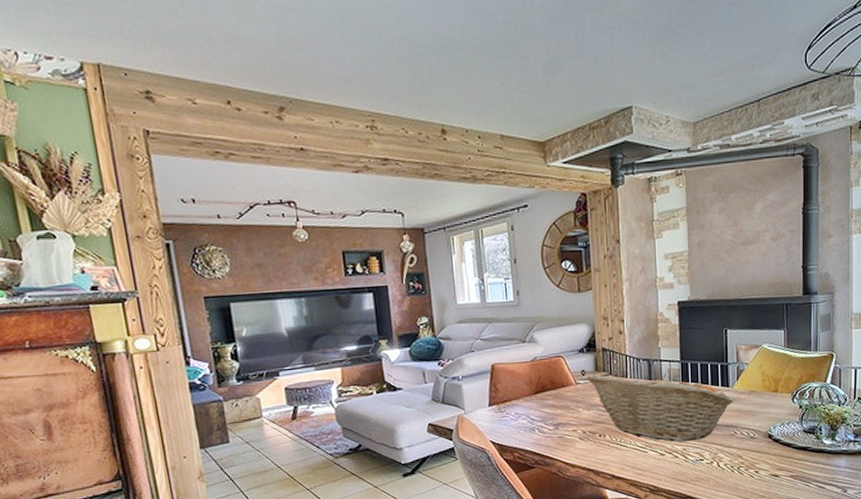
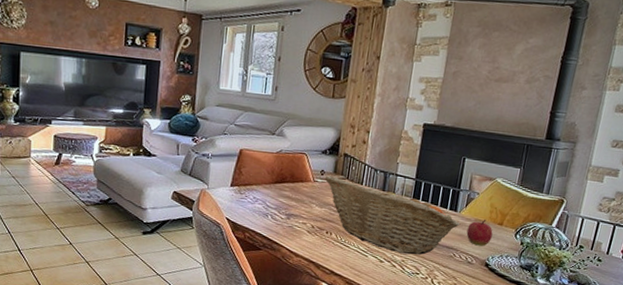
apple: none [743,390,769,419] -> present [466,220,493,246]

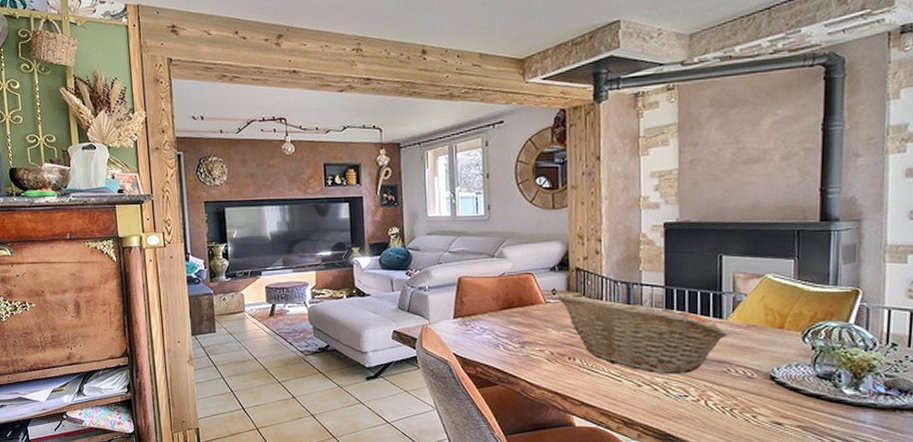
apple: present [466,220,493,246] -> none [739,325,773,356]

